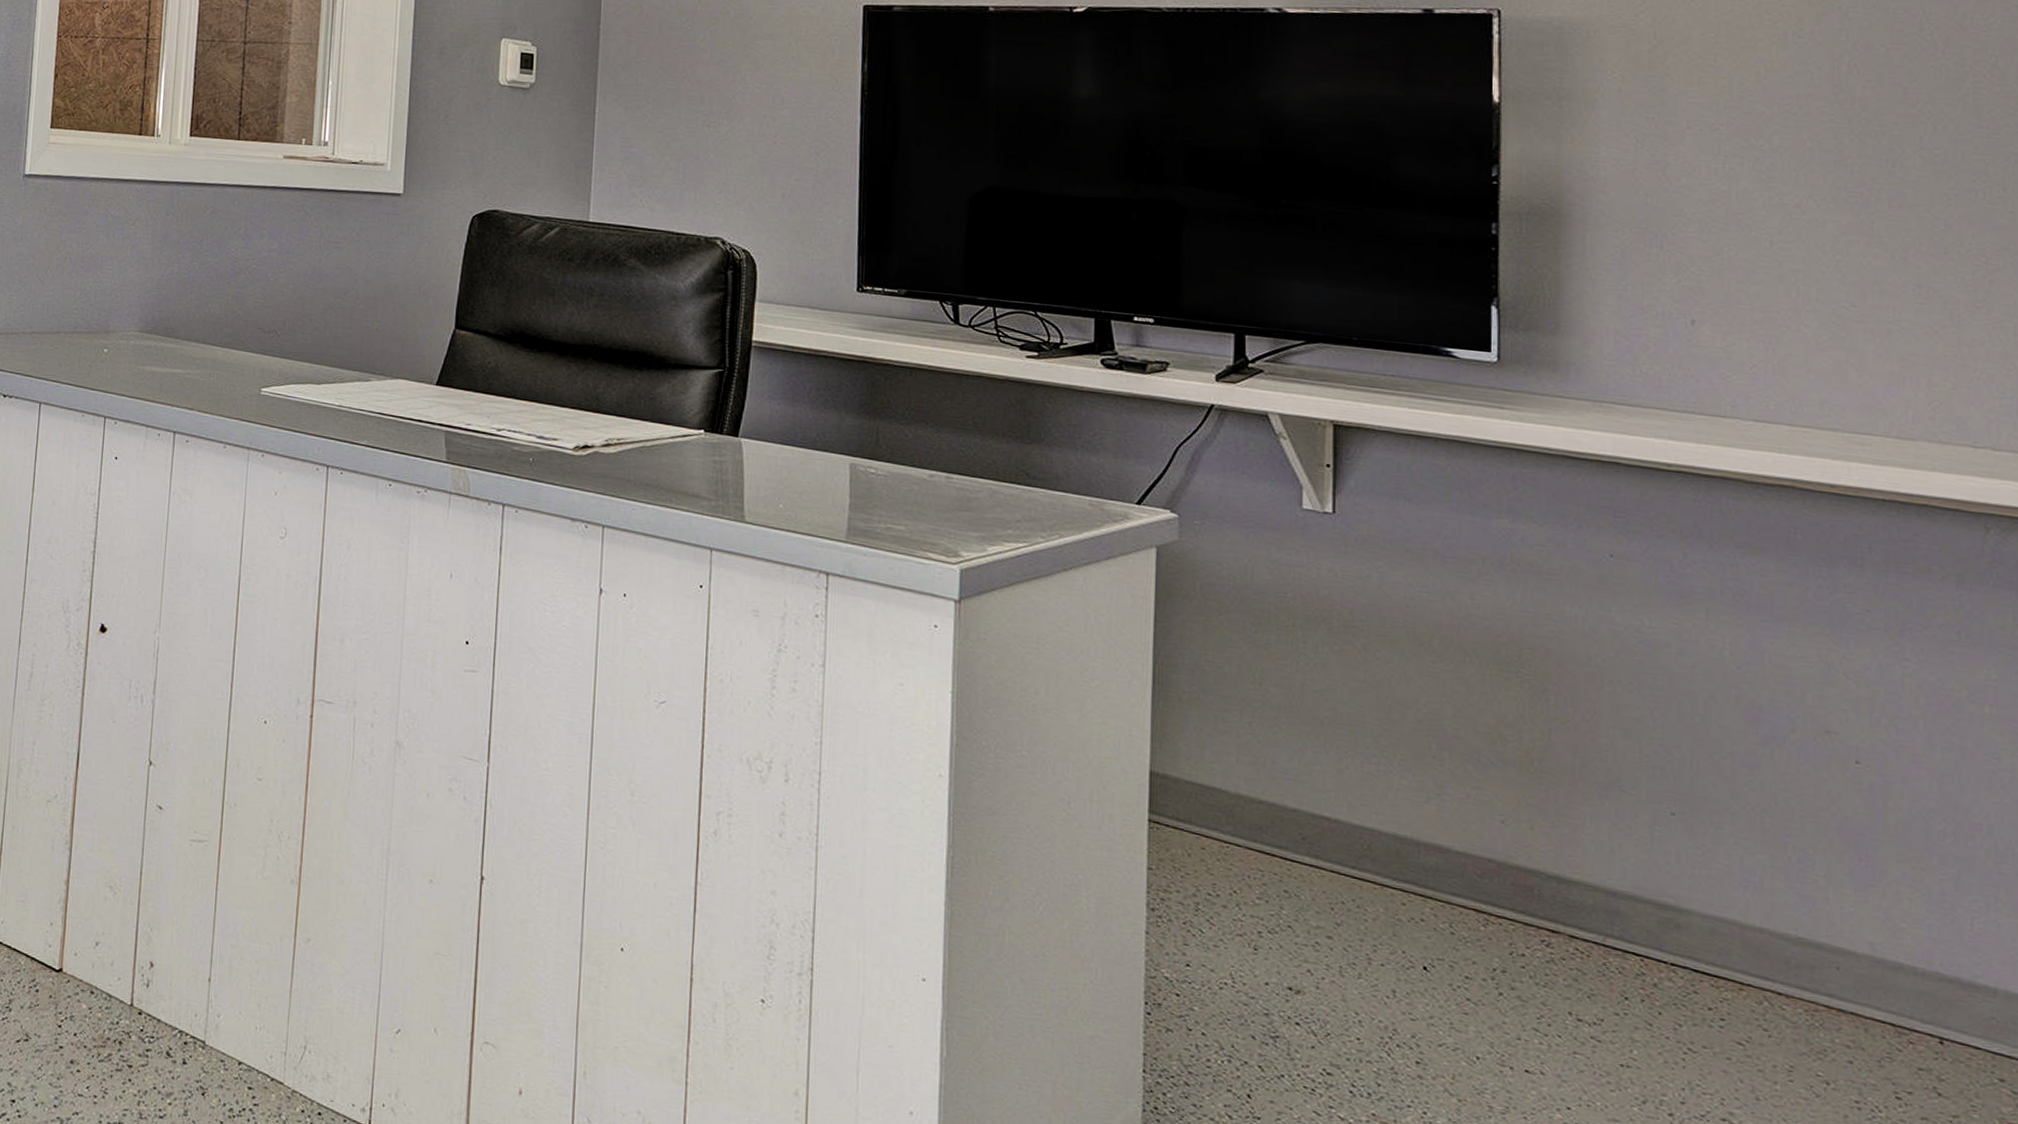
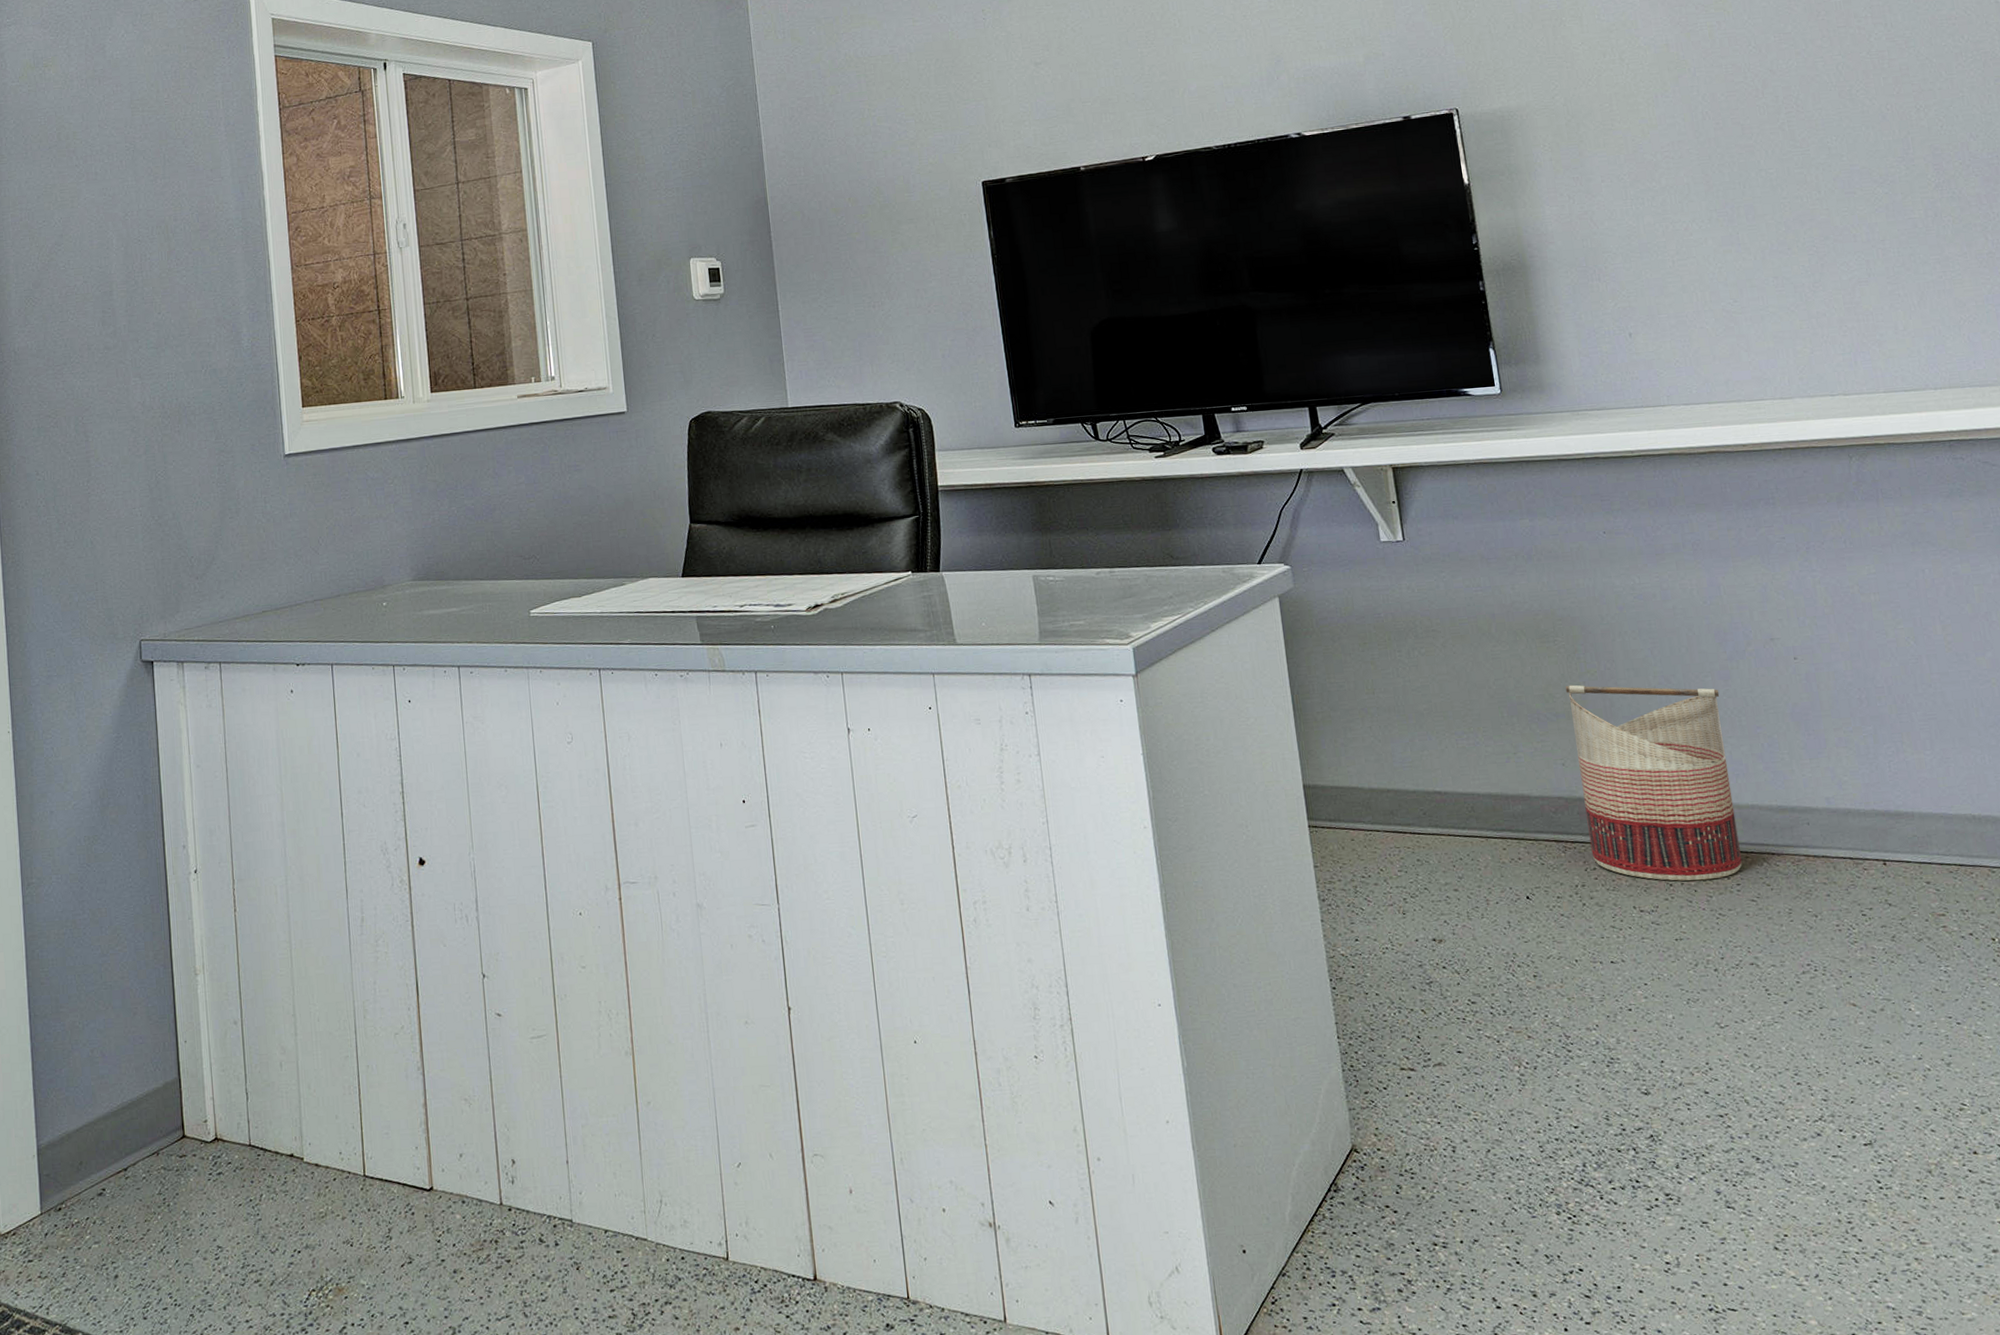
basket: none [1522,728,1739,1007] -> present [1565,684,1742,881]

